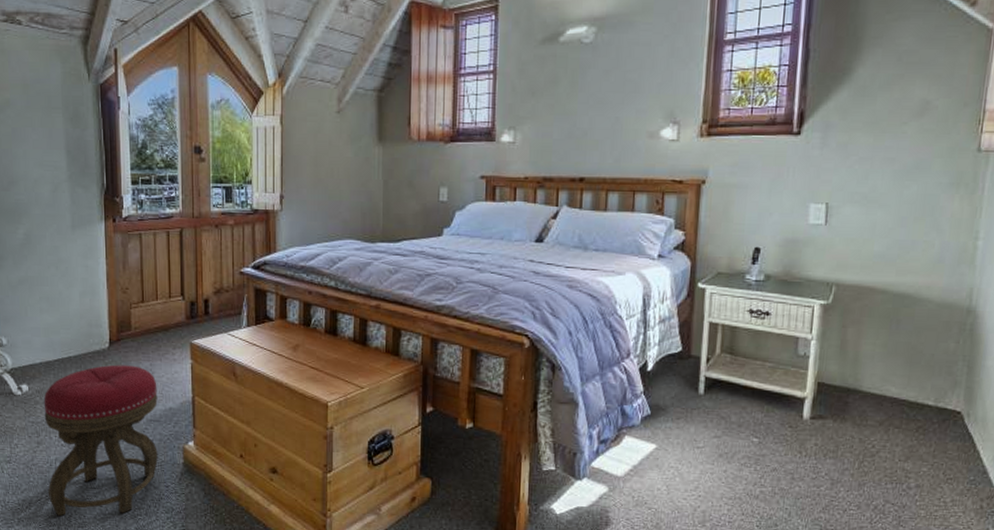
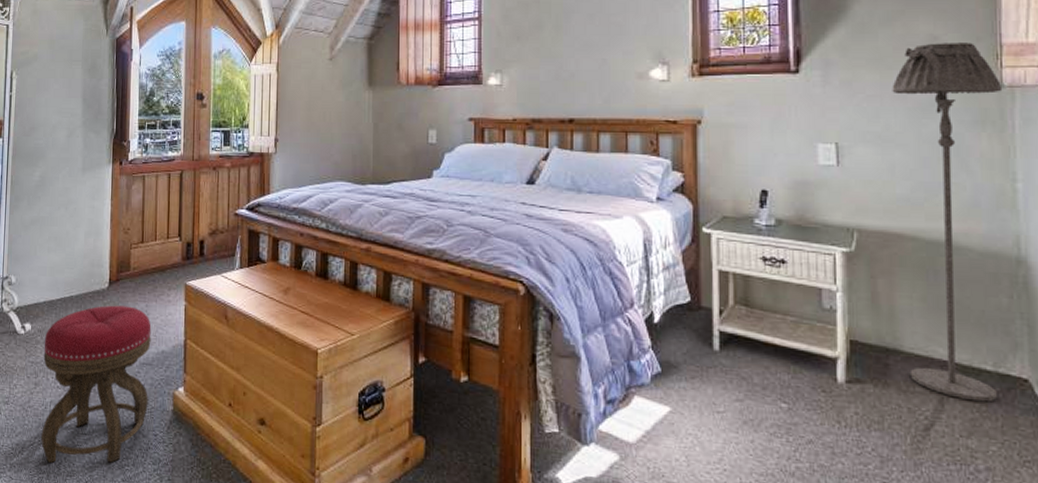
floor lamp: none [864,107,980,432] -> present [892,43,1003,402]

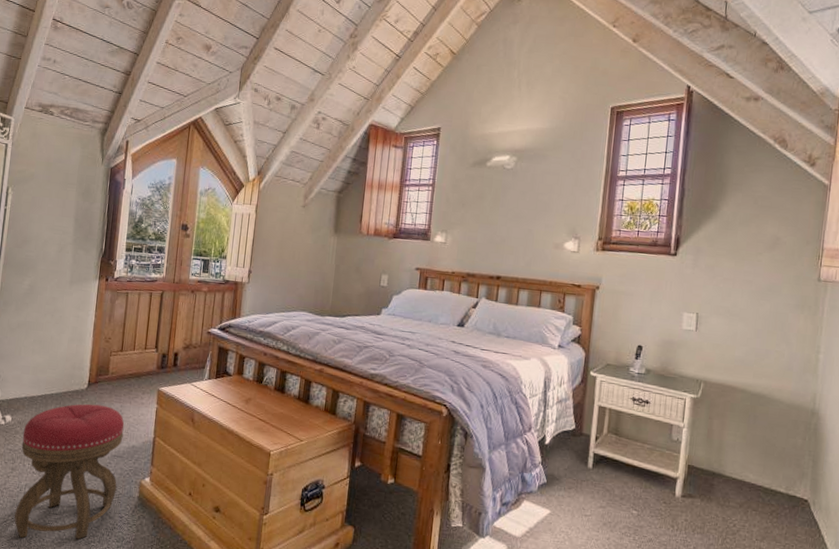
floor lamp: present [892,43,1003,402] -> none [727,242,820,516]

